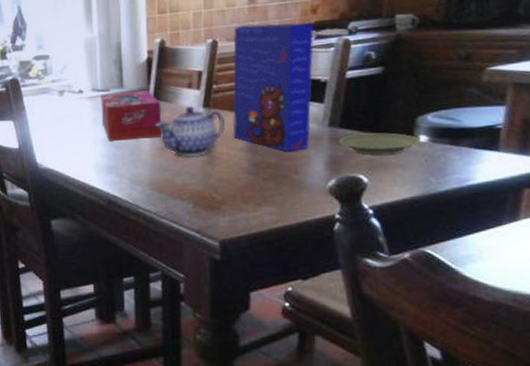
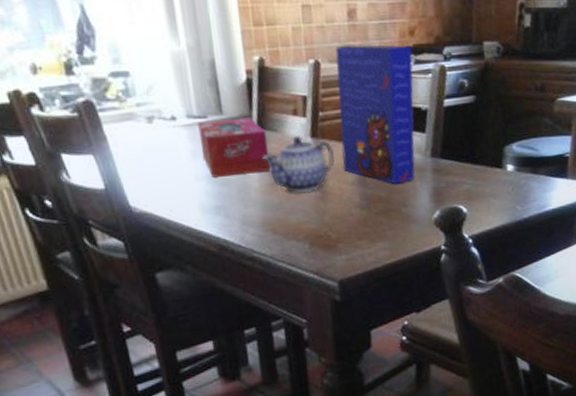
plate: present [338,132,420,155] -> none [440,162,507,185]

